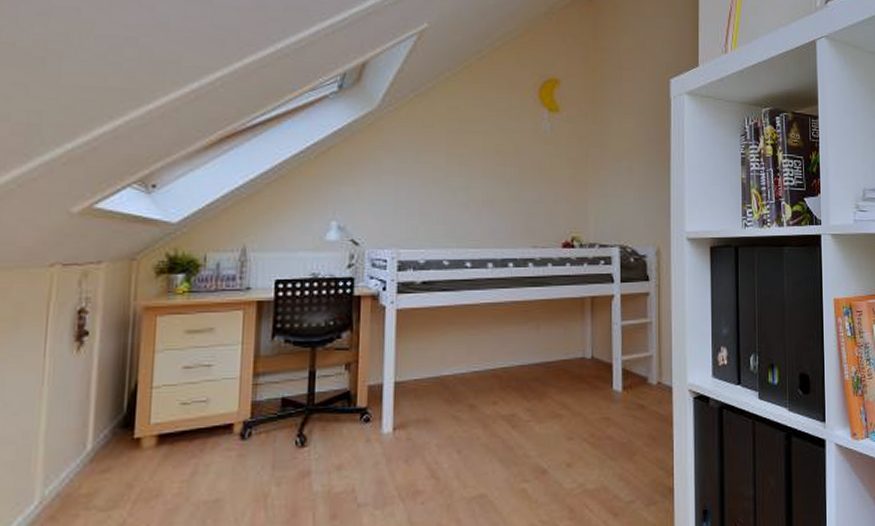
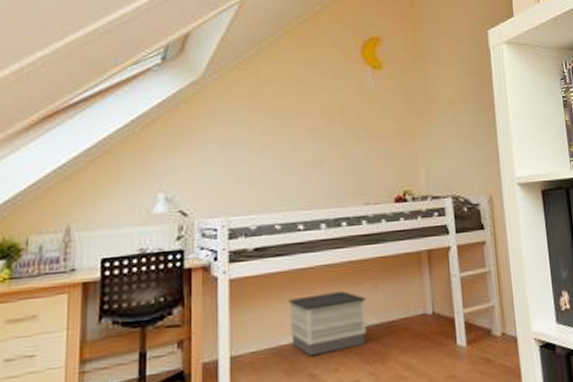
storage box: none [452,330,528,388] -> present [288,291,366,357]

